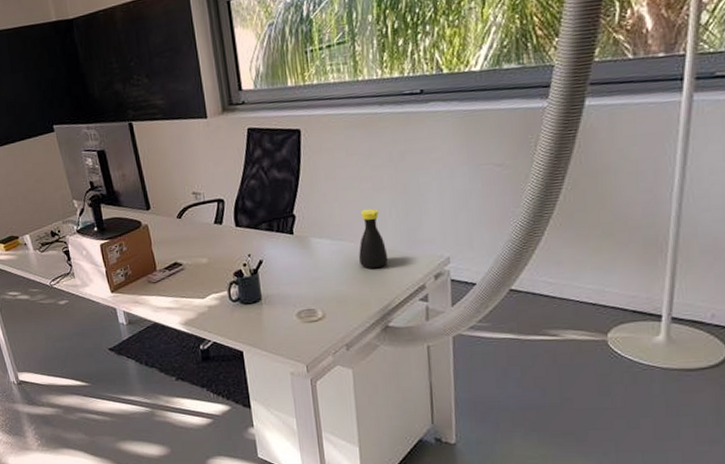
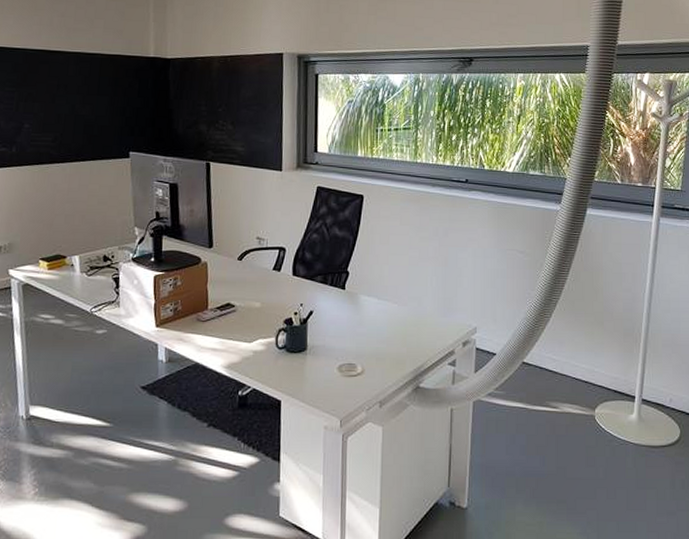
bottle: present [359,208,389,268] -> none [401,275,426,330]

